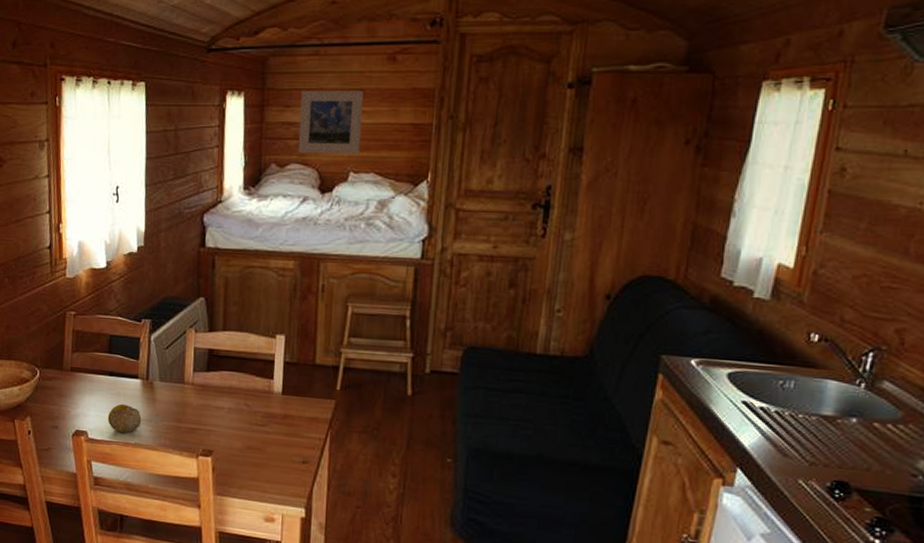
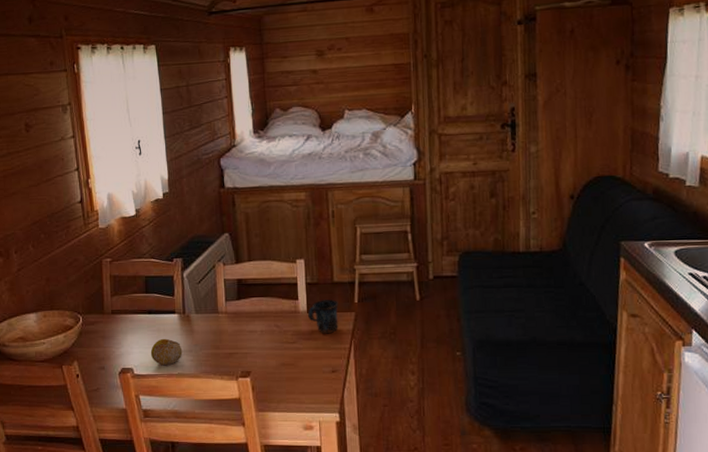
mug: none [282,382,318,421] -> present [307,300,339,334]
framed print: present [298,91,364,154] -> none [295,39,352,98]

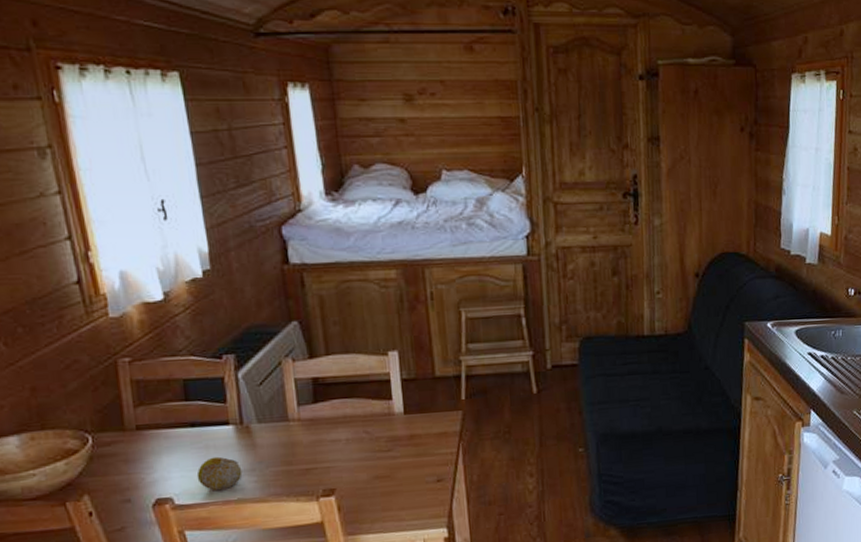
mug: present [307,300,339,334] -> none [404,397,443,438]

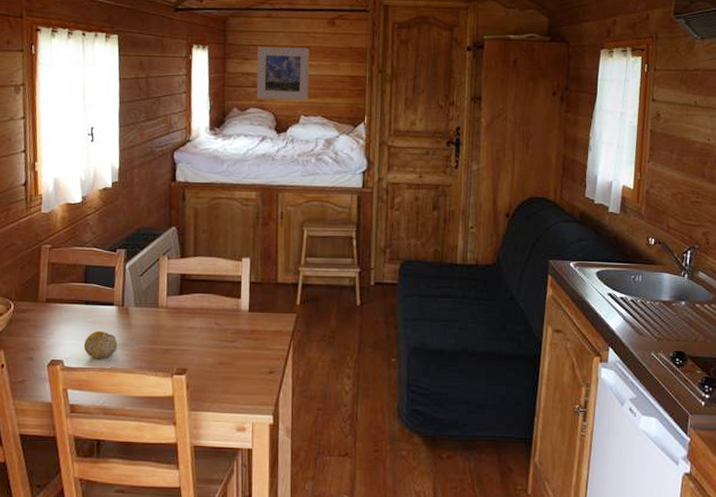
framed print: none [376,82,450,152] -> present [256,47,310,101]

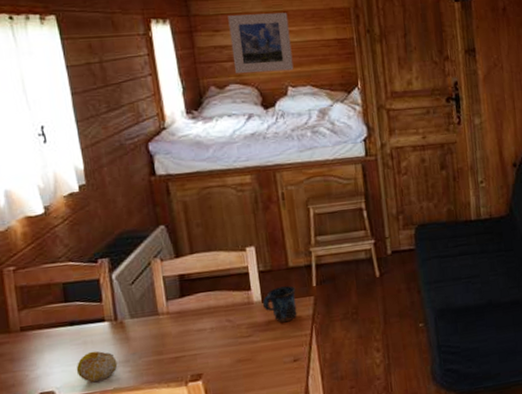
mug: none [249,300,281,335] -> present [262,285,297,323]

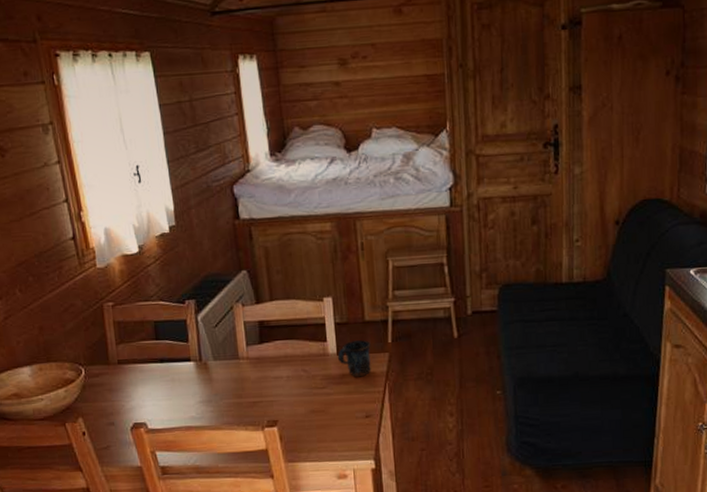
fruit: present [76,350,118,383] -> none [165,388,202,419]
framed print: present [228,12,294,74] -> none [314,45,379,114]

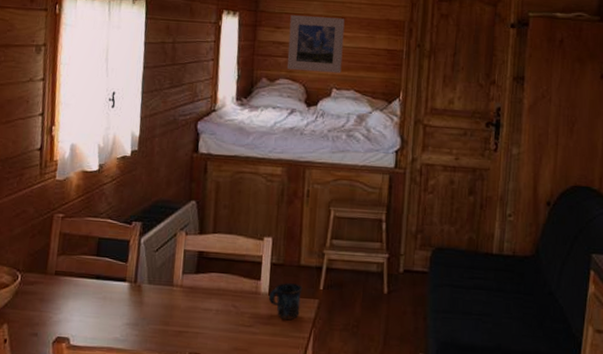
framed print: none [314,45,379,114] -> present [287,15,345,73]

